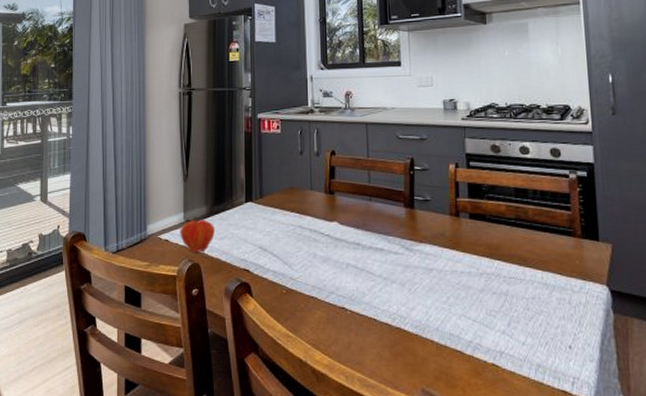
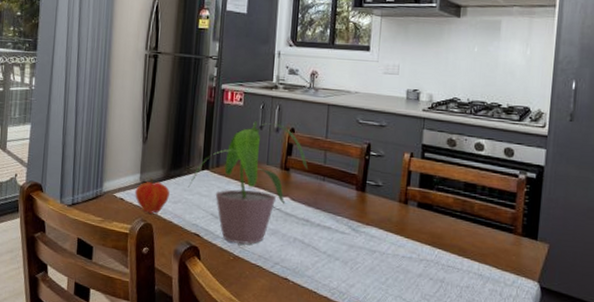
potted plant: none [232,147,352,275] -> present [187,121,308,244]

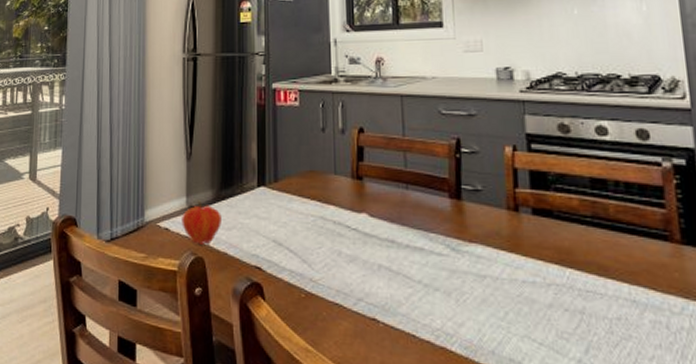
potted plant: present [187,121,308,244] -> none [242,123,385,276]

